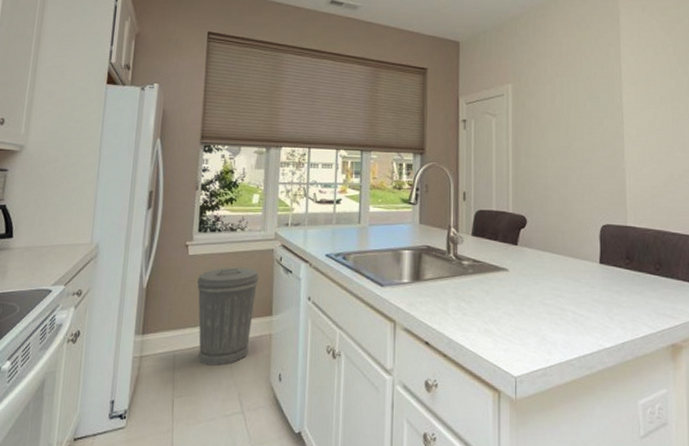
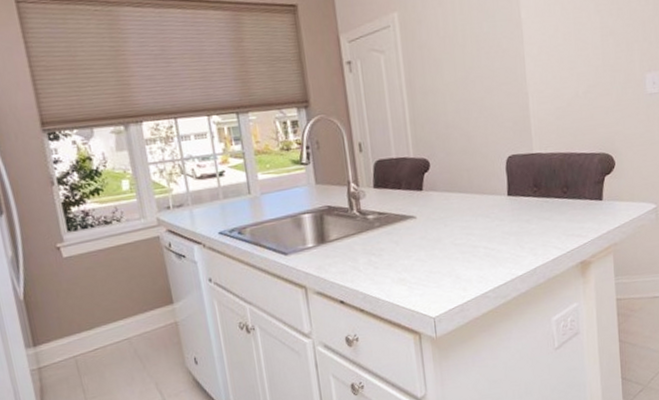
trash can: present [197,267,259,366] -> none [80,259,156,364]

